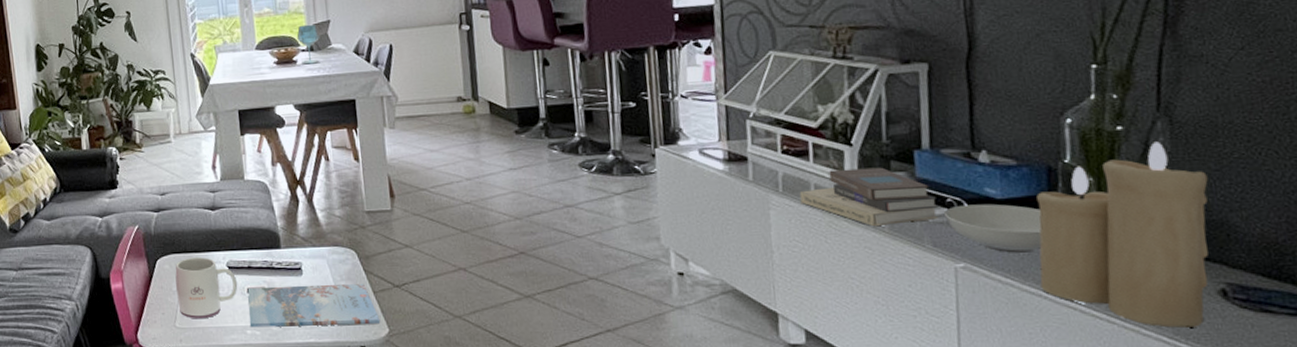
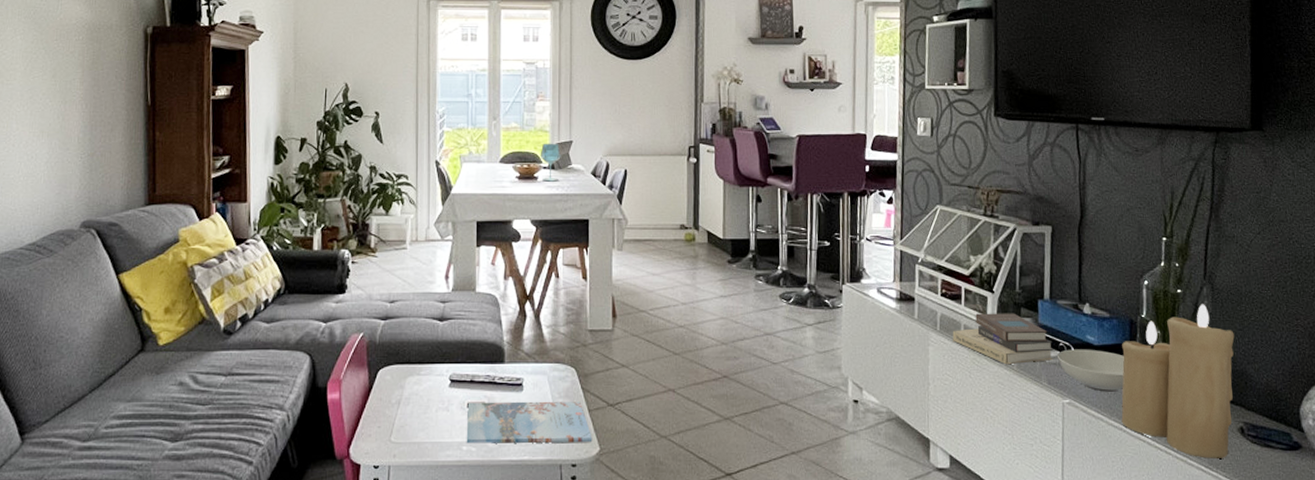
mug: present [175,257,238,319] -> none [395,369,459,434]

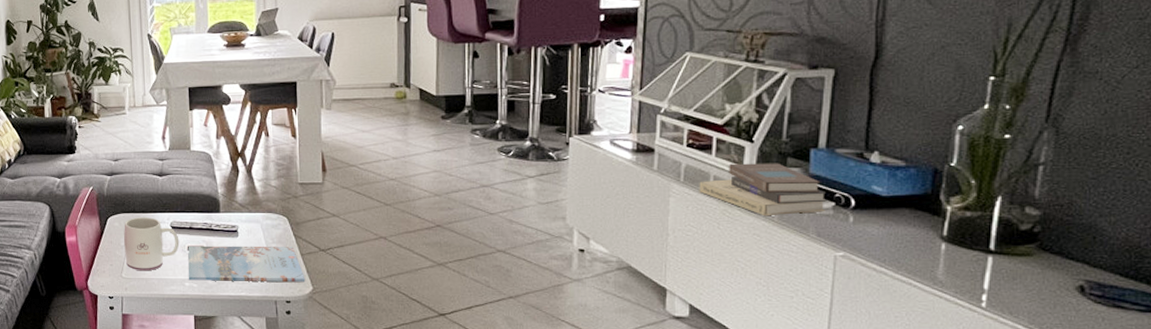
mug: none [395,369,459,434] -> present [124,217,180,271]
wine glass: present [540,143,561,182] -> none [246,11,267,48]
bowl: present [1057,349,1125,392] -> none [832,200,922,245]
candle: present [1121,304,1235,459] -> none [912,150,1084,318]

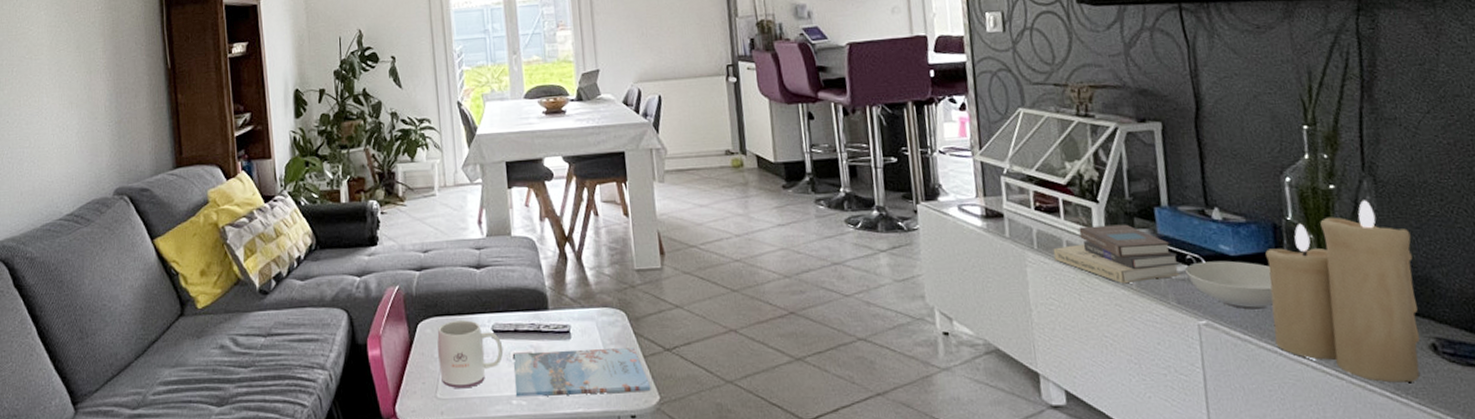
bowl: none [832,200,922,245] -> present [1185,260,1274,310]
candle: none [912,150,1084,318] -> present [1265,200,1421,383]

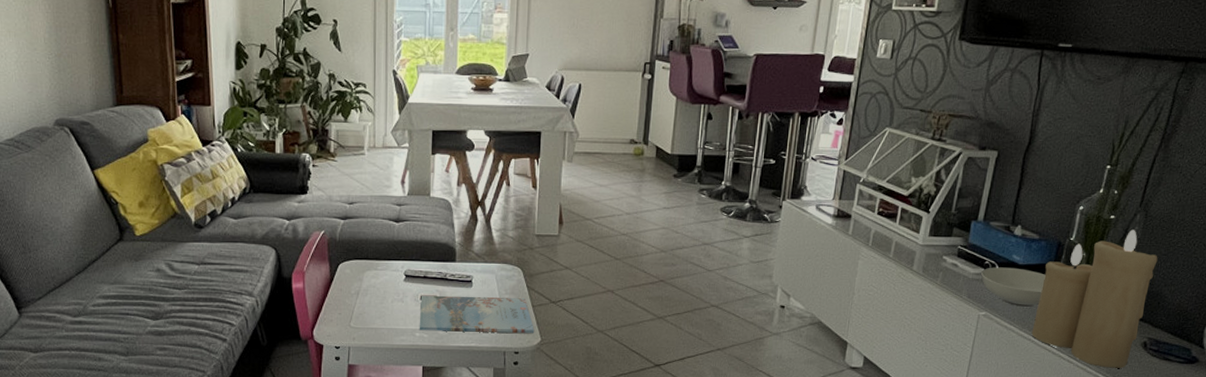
mug: present [437,320,504,389] -> none [355,264,413,321]
books: present [1053,224,1181,284] -> none [882,231,979,279]

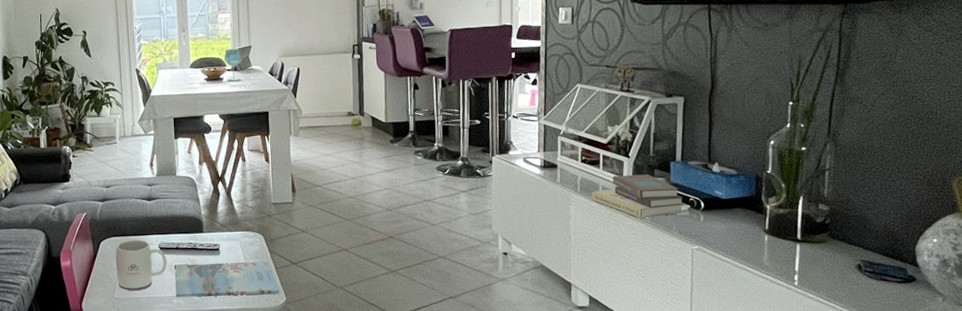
mug: none [355,264,413,321] -> present [115,240,167,291]
wine glass: none [496,55,517,94] -> present [224,48,242,82]
books: none [882,231,979,279] -> present [591,174,684,219]
bowl: present [981,267,1046,307] -> none [688,202,750,239]
candle: present [1031,230,1158,368] -> none [746,159,856,292]

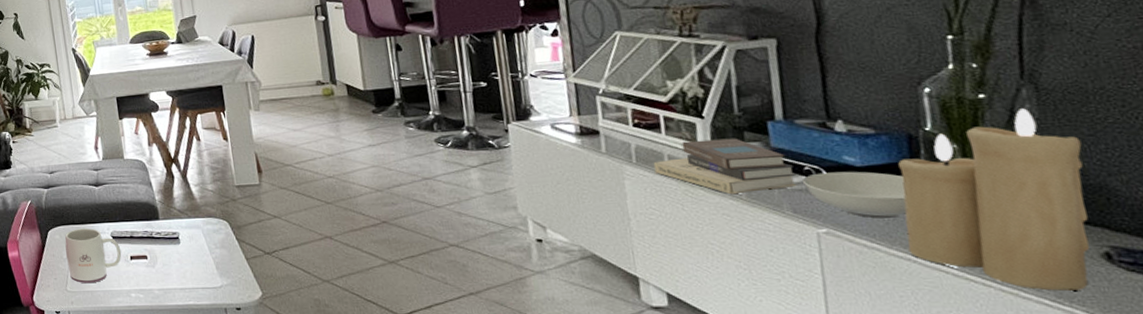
magazine: present [175,262,280,298] -> none [130,251,254,291]
wine glass: present [224,48,242,82] -> none [166,19,188,56]
bowl: none [688,202,750,239] -> present [803,171,908,219]
candle: none [746,159,856,292] -> present [898,108,1091,291]

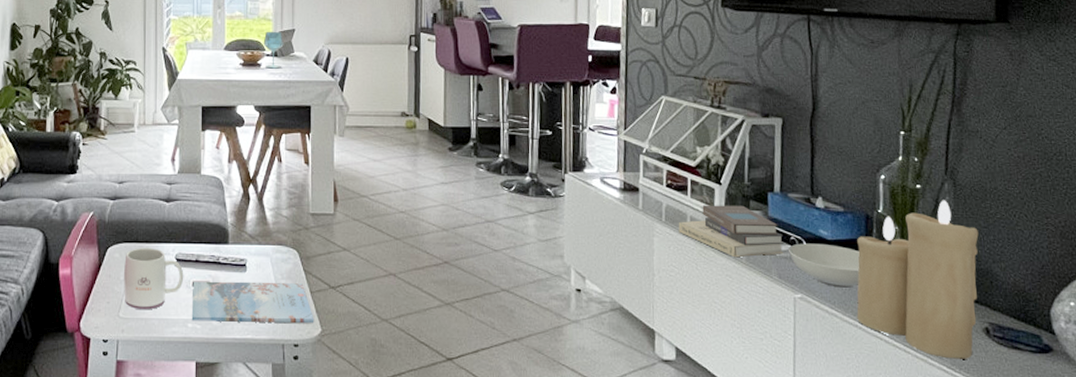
magazine: none [130,251,254,291] -> present [191,281,314,323]
wine glass: none [166,19,188,56] -> present [263,31,284,69]

